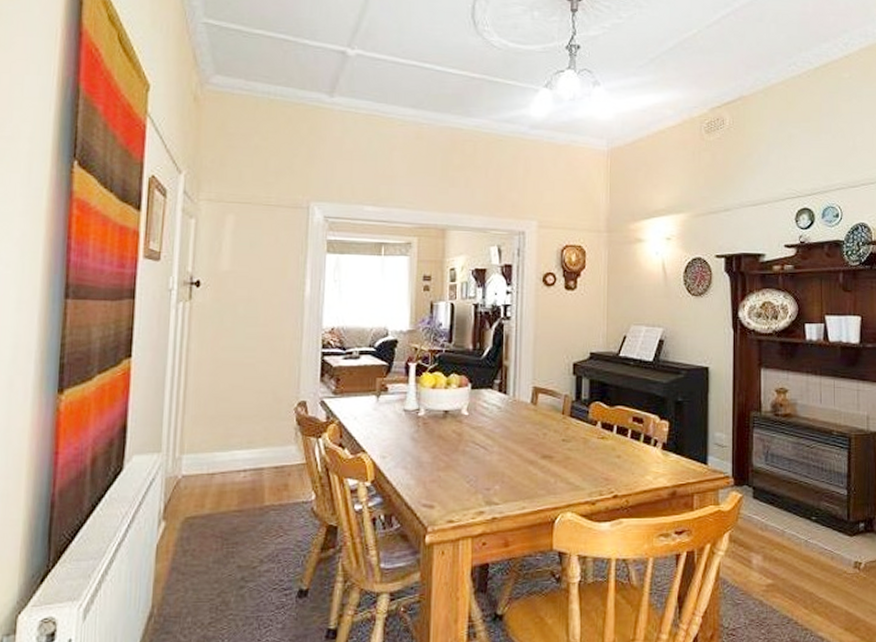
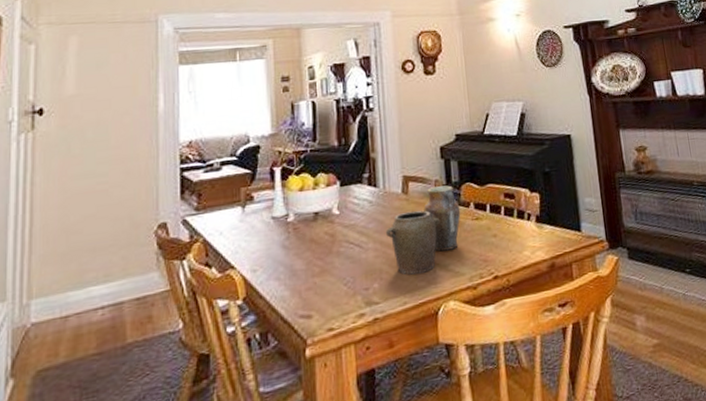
jar set: none [511,401,587,482] -> present [385,185,461,275]

